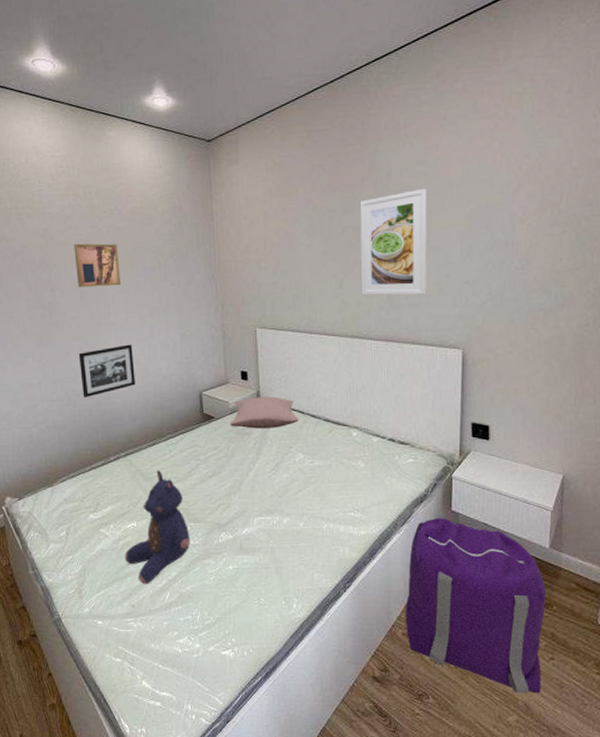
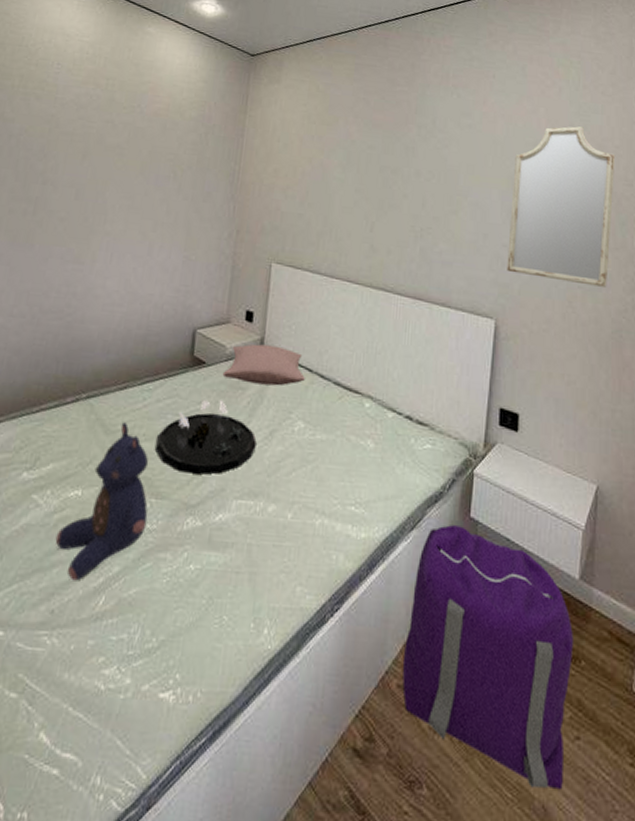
wall art: present [74,243,121,288] -> none [76,136,132,191]
picture frame: present [78,344,136,397] -> none [50,259,125,318]
decorative tray: none [186,445,266,502] -> present [155,400,257,475]
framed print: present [359,188,427,296] -> none [392,140,470,253]
home mirror: none [470,154,574,307] -> present [507,126,616,287]

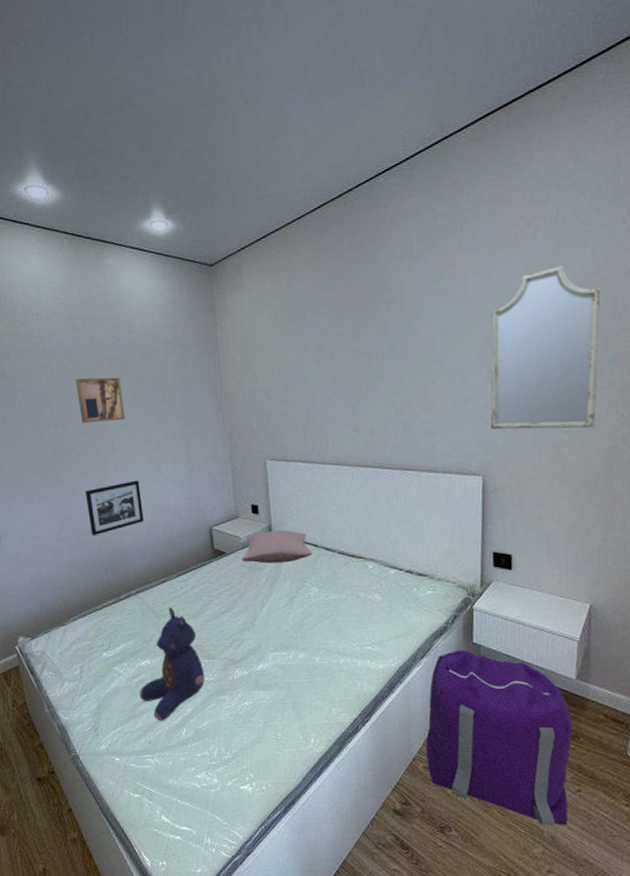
picture frame: none [50,259,125,318] -> present [84,480,144,535]
wall art: none [76,136,132,191] -> present [75,377,125,424]
decorative tray: present [155,400,257,475] -> none [199,580,280,638]

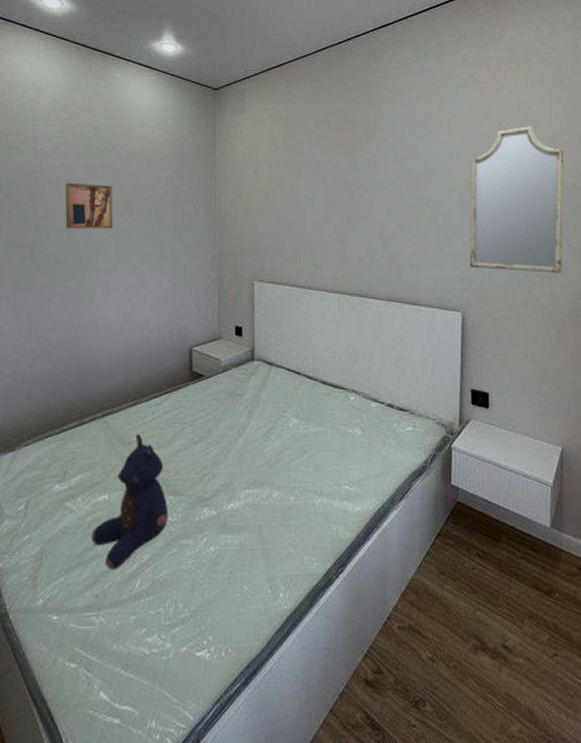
picture frame: present [84,480,144,535] -> none [59,292,121,349]
pillow: present [241,530,312,564] -> none [220,355,294,390]
backpack: present [426,650,573,826] -> none [402,493,549,697]

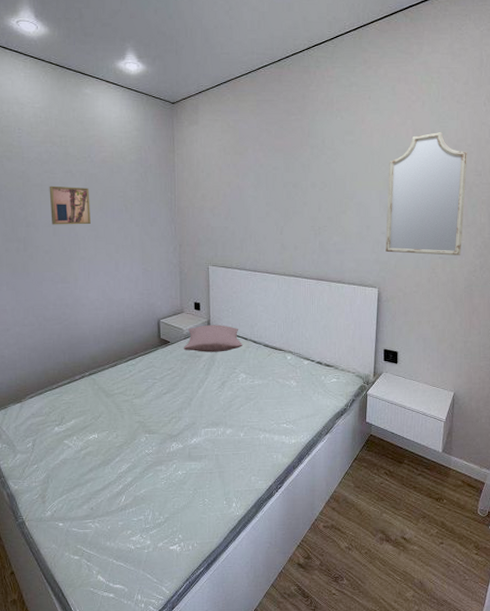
teddy bear: present [91,434,169,570] -> none [85,388,145,489]
pillow: none [220,355,294,390] -> present [183,325,243,352]

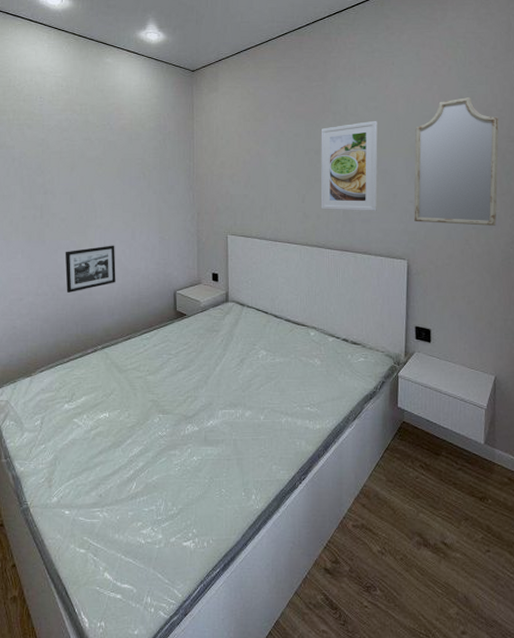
wall art: present [49,185,91,225] -> none [67,153,108,192]
picture frame: none [49,276,101,323] -> present [65,245,116,293]
pillow: present [183,325,243,352] -> none [200,297,263,327]
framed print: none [298,154,353,242] -> present [320,120,378,211]

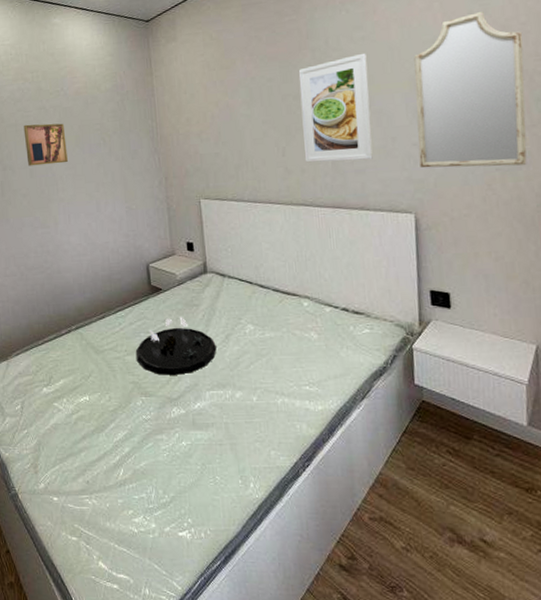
picture frame: present [65,245,116,293] -> none [29,219,84,272]
wall art: none [67,153,108,192] -> present [23,123,68,166]
decorative tray: none [158,341,231,394] -> present [136,317,217,375]

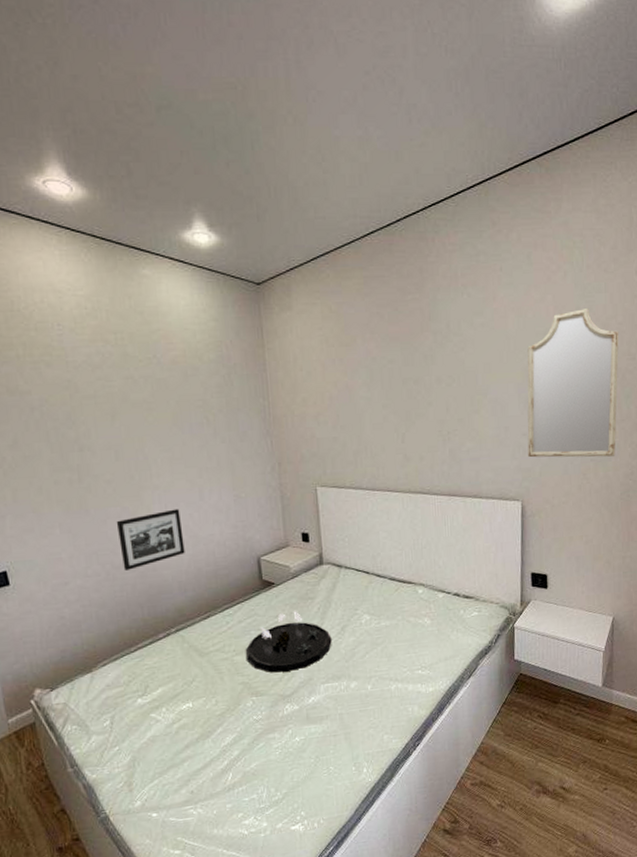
wall art: present [23,123,68,166] -> none [105,396,163,447]
picture frame: none [29,219,84,272] -> present [116,508,185,570]
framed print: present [298,53,373,163] -> none [419,340,487,450]

